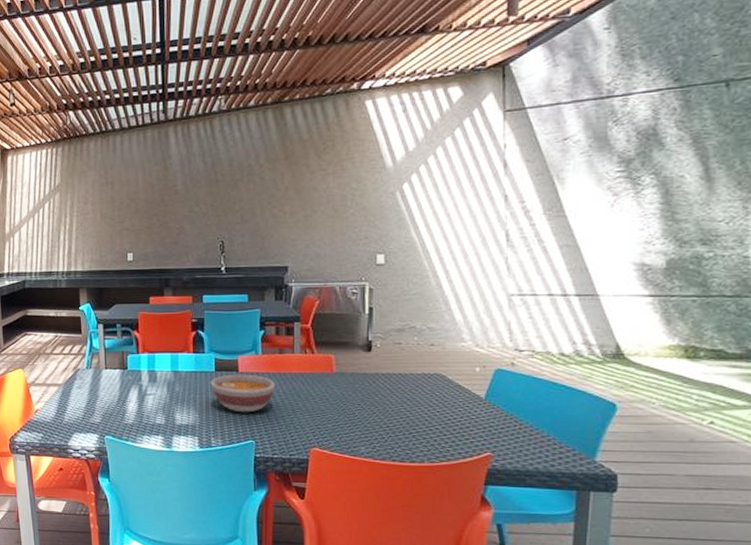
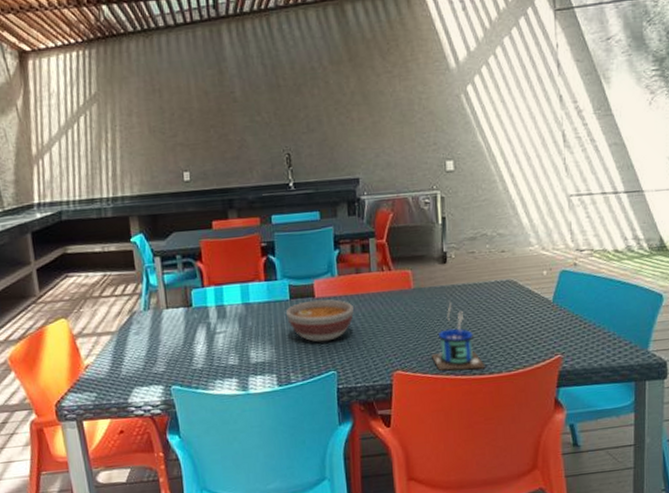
mug: none [351,389,406,457] -> present [432,302,486,371]

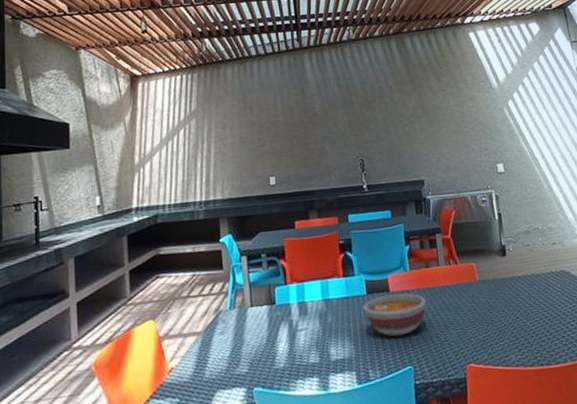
mug: present [432,302,486,371] -> none [501,293,552,363]

